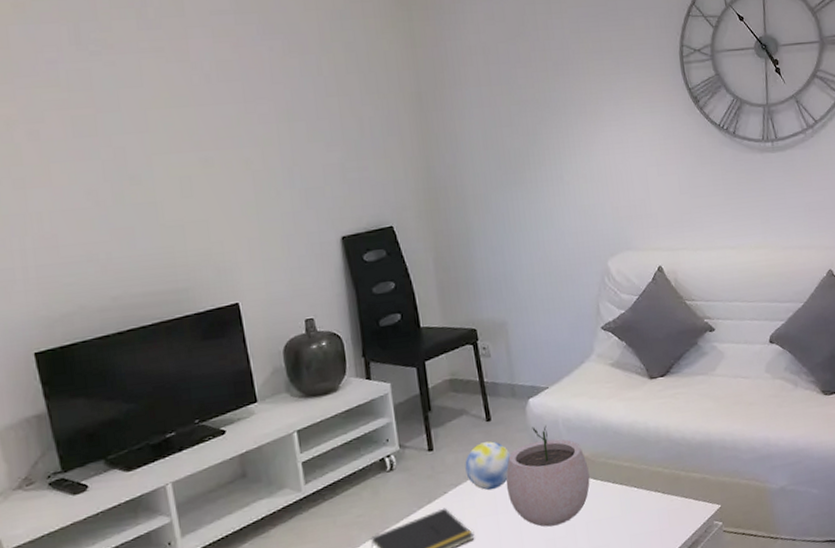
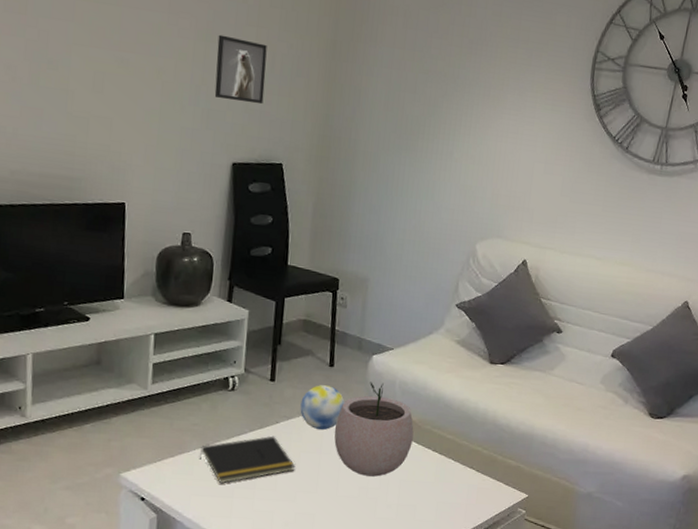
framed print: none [300,111,360,176] -> present [214,34,267,105]

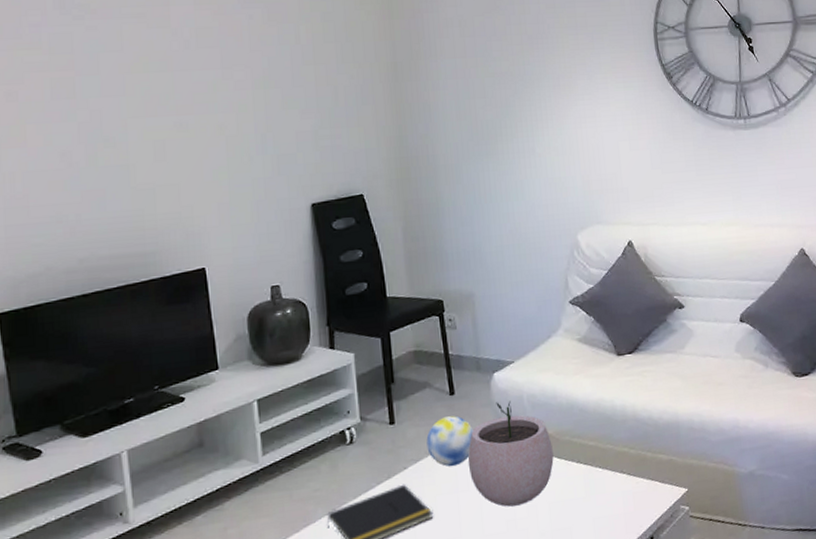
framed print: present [214,34,267,105] -> none [276,79,333,142]

